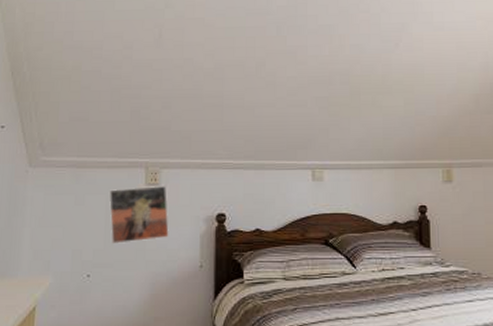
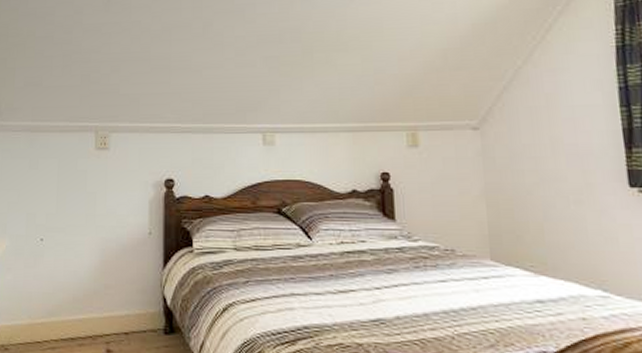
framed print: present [109,185,169,244] -> none [60,149,118,208]

